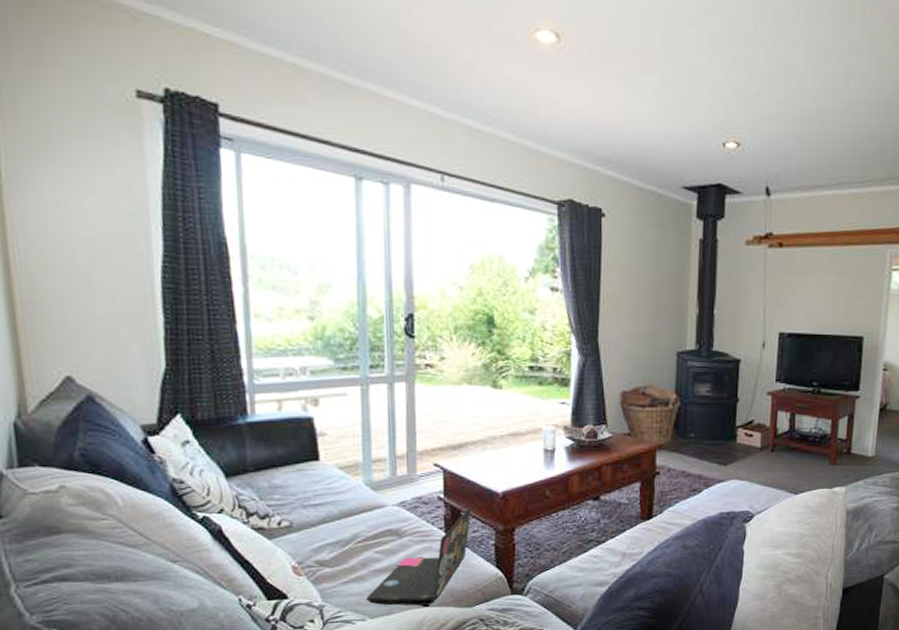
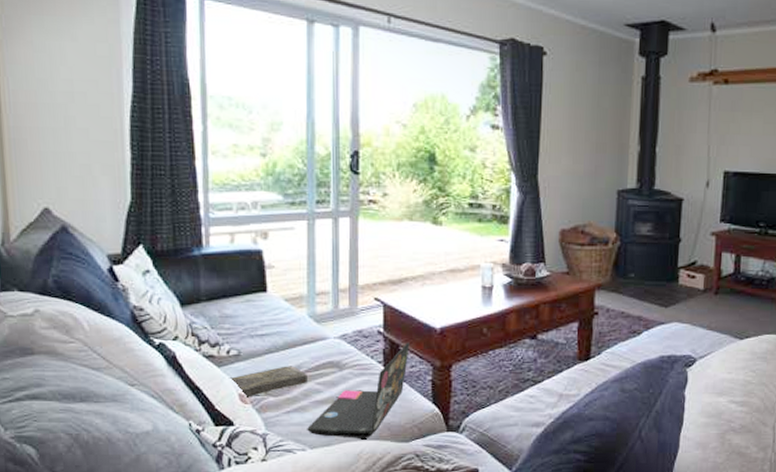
book: none [279,535,365,571] -> present [228,366,307,399]

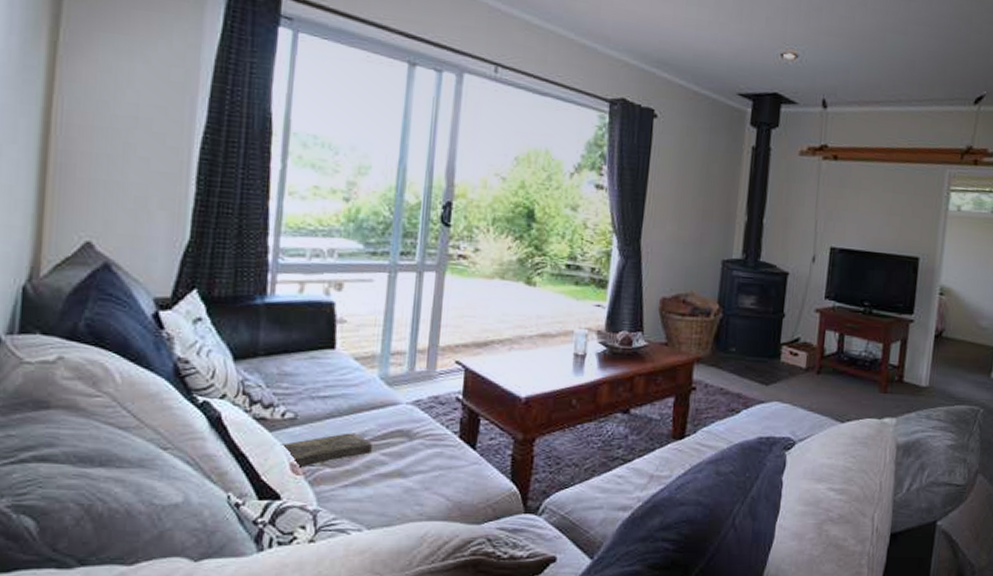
laptop: present [307,342,410,438] -> none [366,412,491,519]

